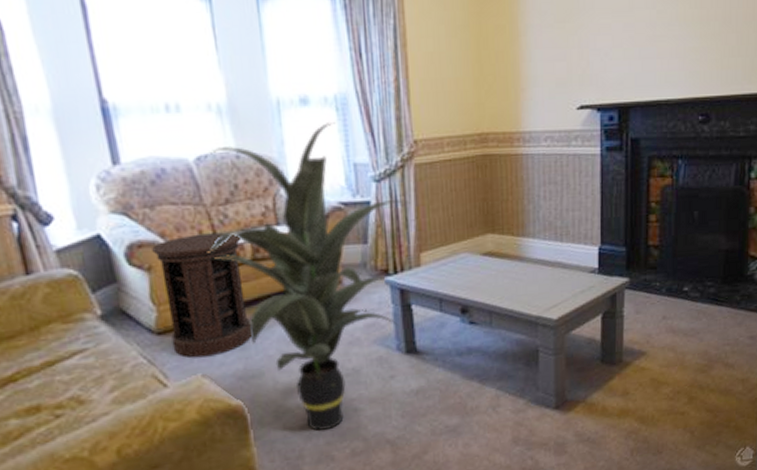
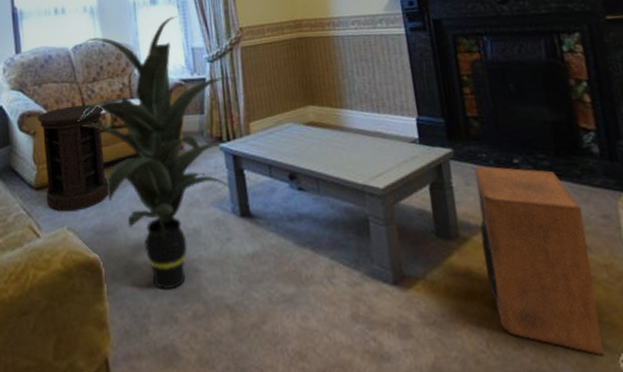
speaker: none [642,294,733,453] -> present [474,166,605,355]

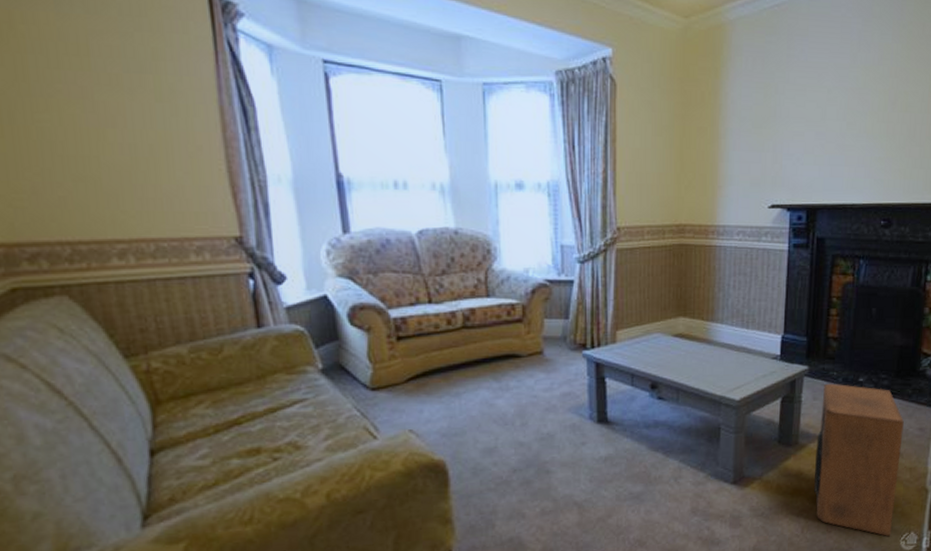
side table: present [37,104,110,212] -> none [373,300,458,414]
indoor plant: present [77,16,239,289] -> none [422,207,611,489]

